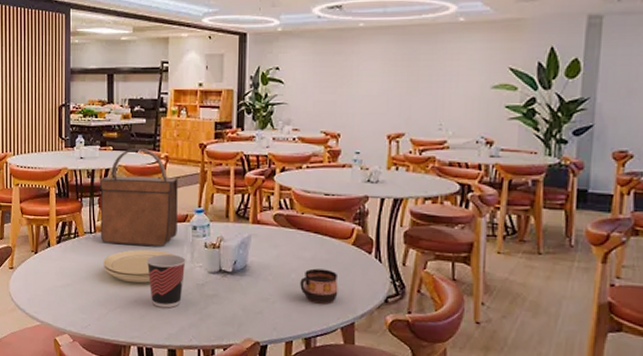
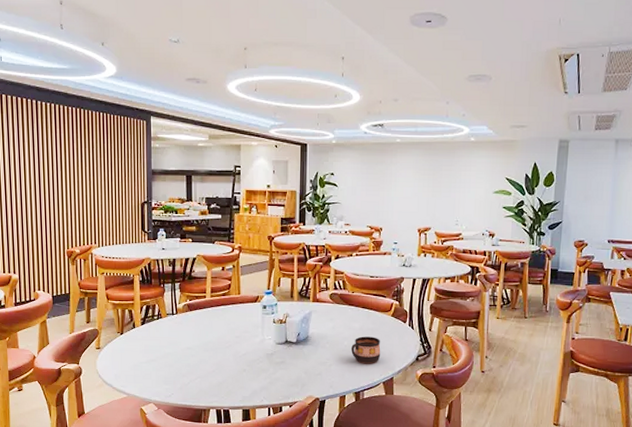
handbag: present [100,147,178,248] -> none [181,239,250,325]
plate: present [102,249,174,284] -> none [184,326,247,356]
cup: present [146,254,186,308] -> none [223,330,258,375]

